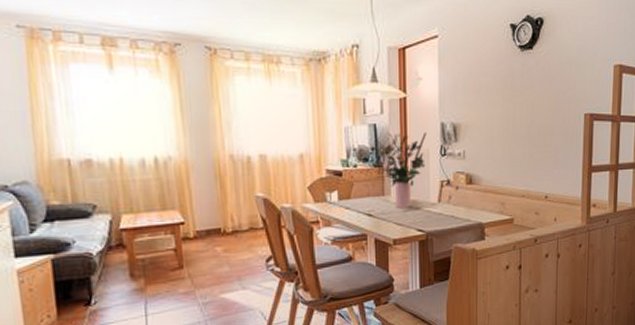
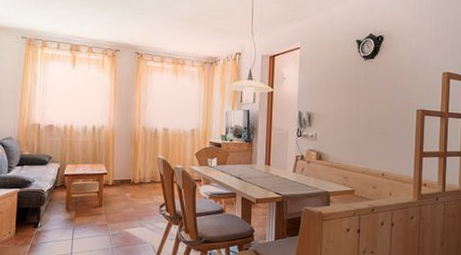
bouquet: present [380,132,426,208] -> none [250,117,287,175]

